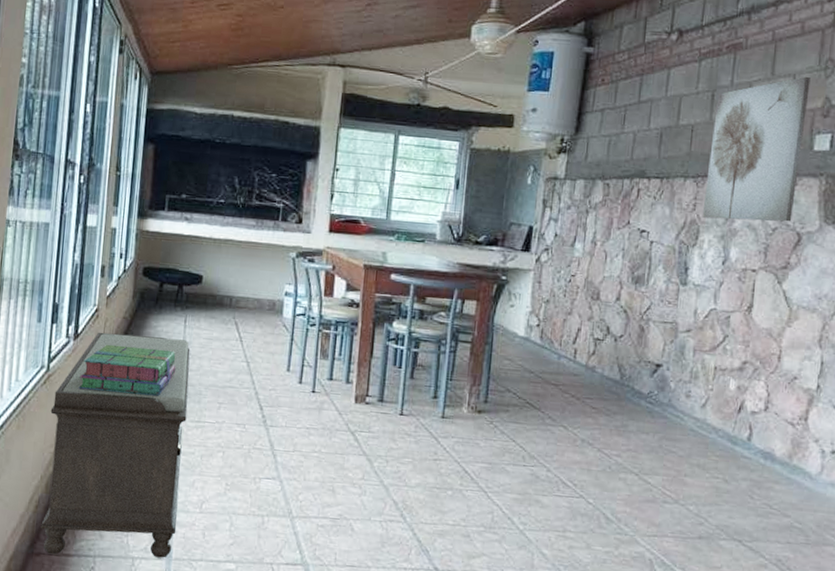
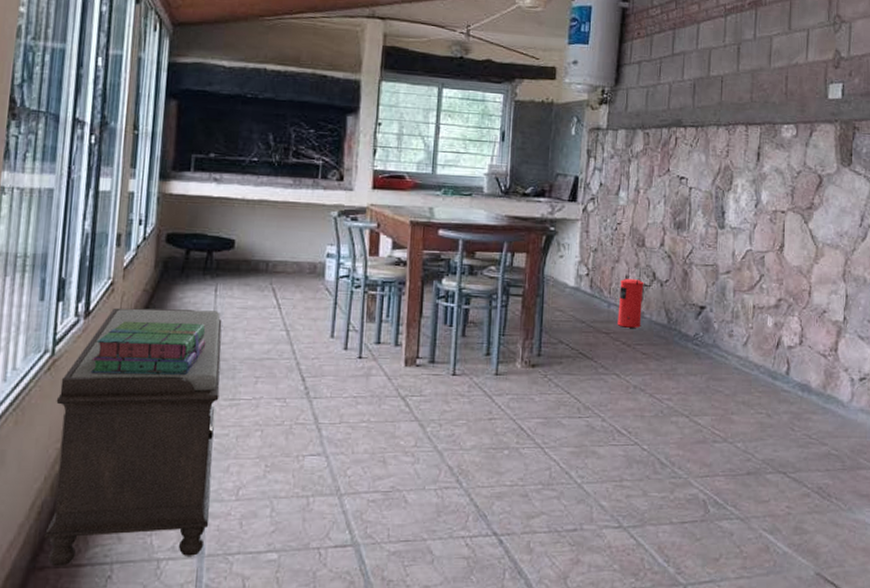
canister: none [567,320,597,382] -> present [617,267,644,328]
wall art: present [702,76,811,222] -> none [735,31,822,165]

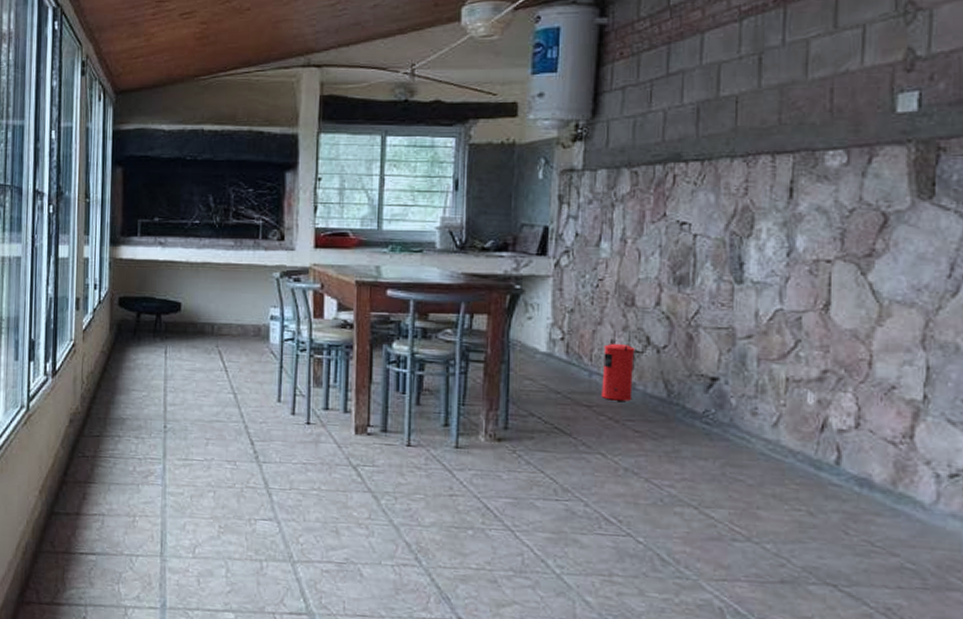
bench: present [44,307,222,567] -> none [29,367,174,607]
stack of books: present [90,320,206,375] -> none [60,380,159,433]

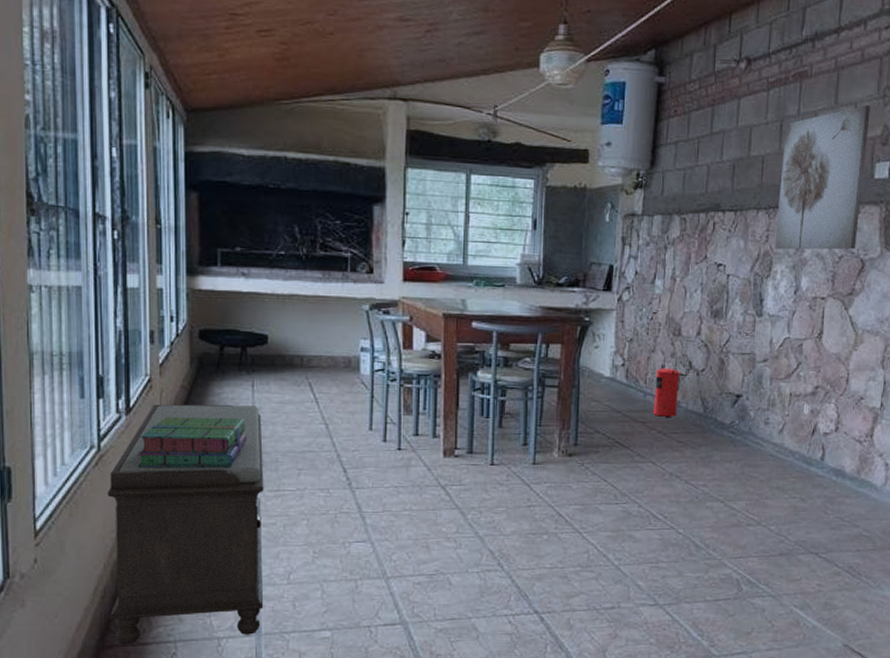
bench: none [29,367,174,607] -> present [107,404,264,645]
stack of books: none [60,380,159,433] -> present [137,416,247,468]
wall art: none [756,25,886,203] -> present [774,104,871,250]

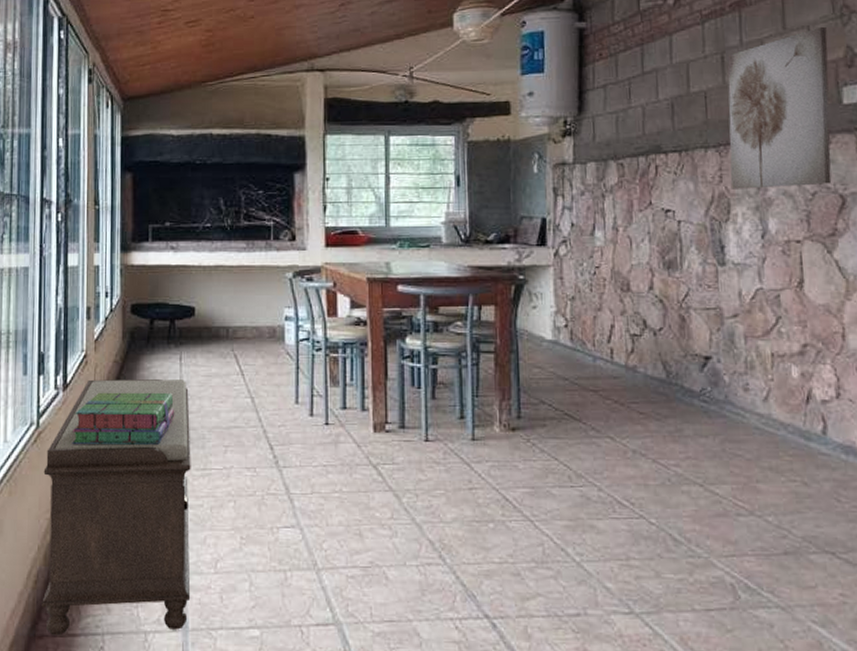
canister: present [653,356,680,417] -> none [605,314,635,384]

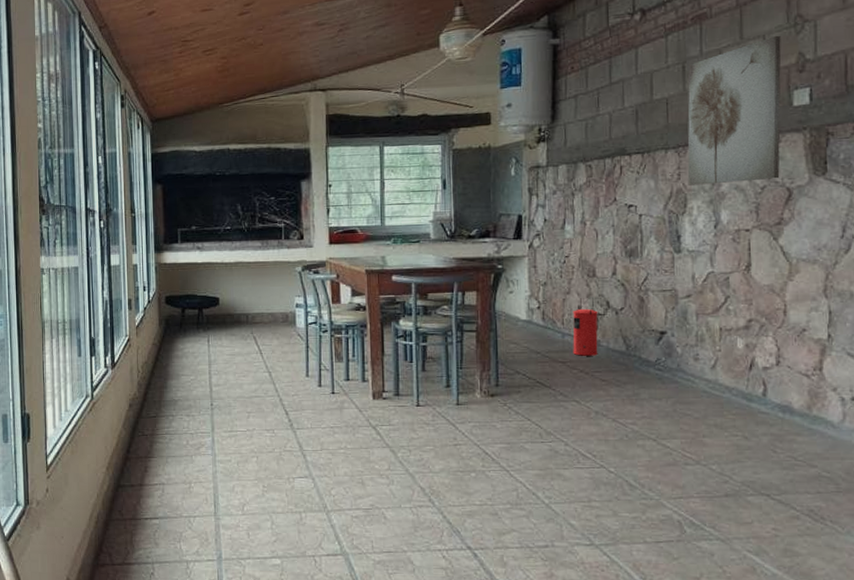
bench: present [42,379,191,636] -> none [99,358,223,564]
stack of books: present [72,392,175,445] -> none [120,369,205,413]
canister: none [605,314,635,384] -> present [573,297,598,356]

